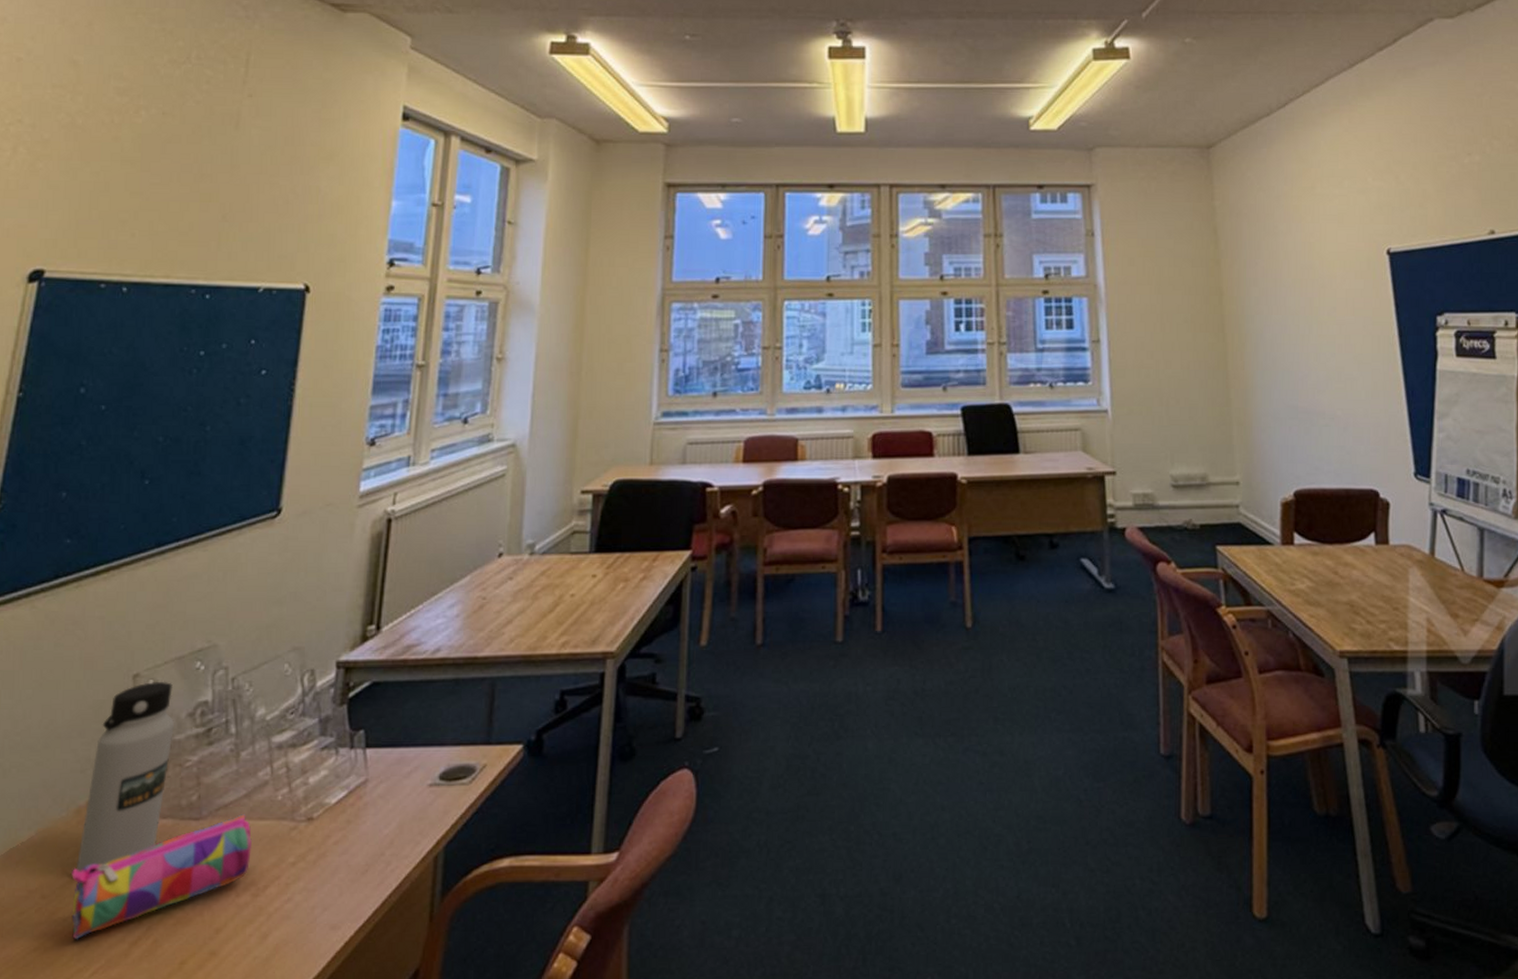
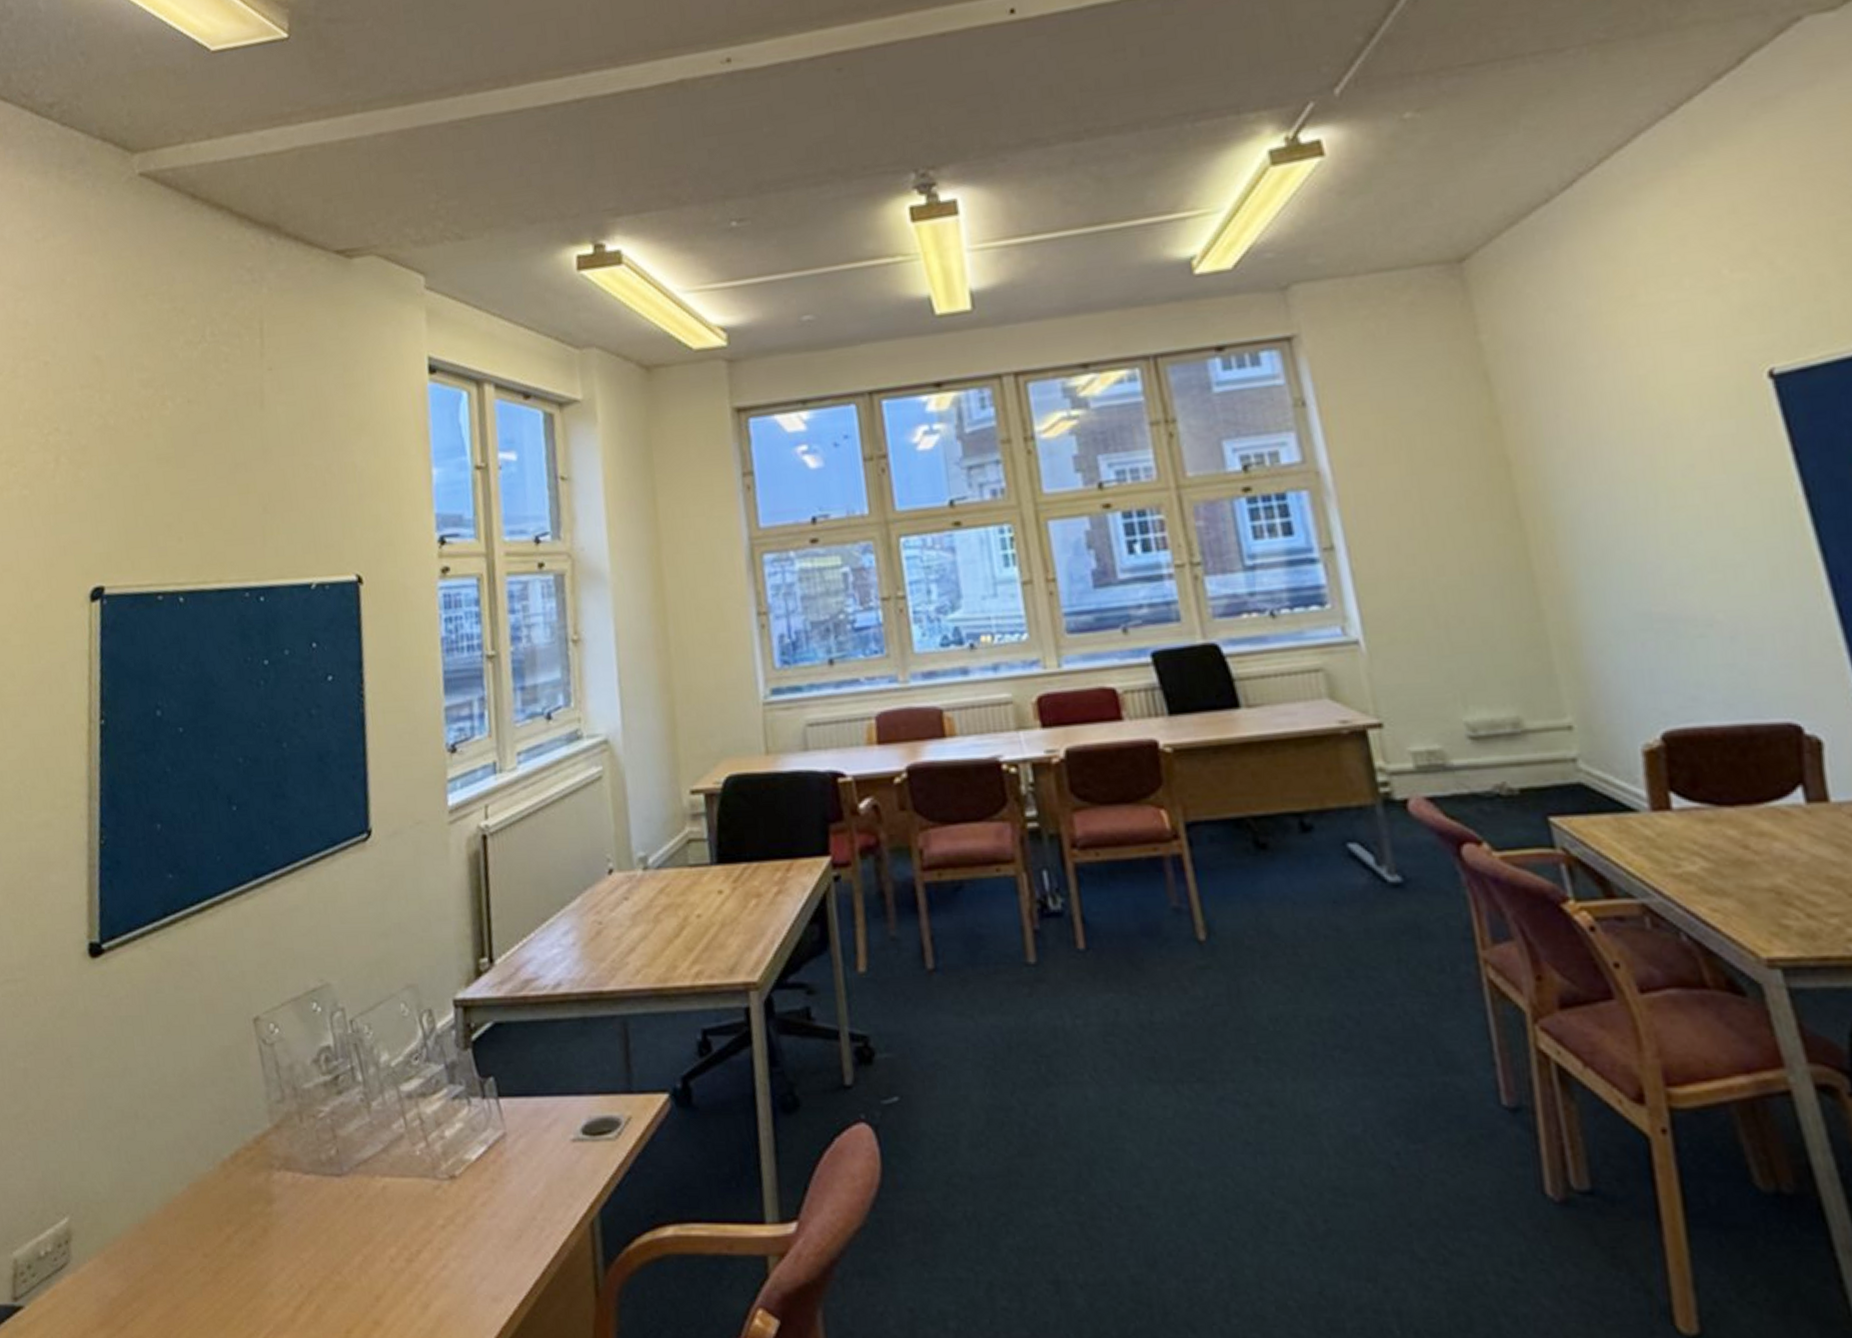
pencil case: present [71,814,253,940] -> none [227,1171,399,1303]
water bottle: present [77,681,175,872] -> none [230,1024,304,1230]

